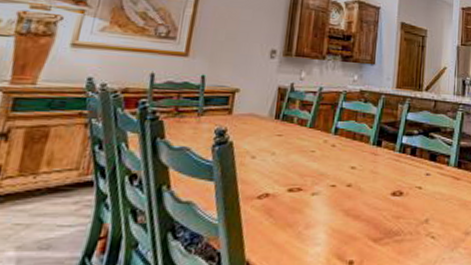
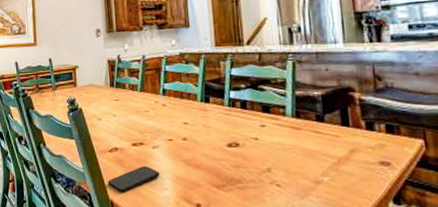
smartphone: none [248,215,314,250] -> present [108,165,160,192]

